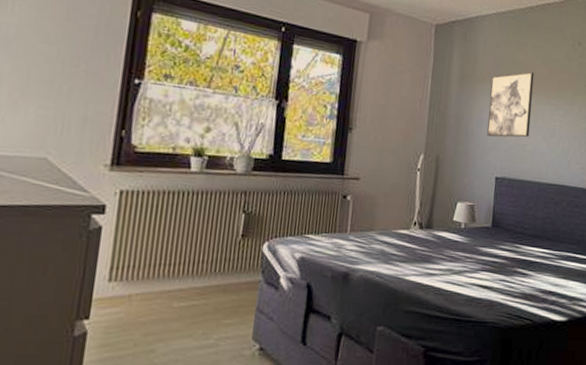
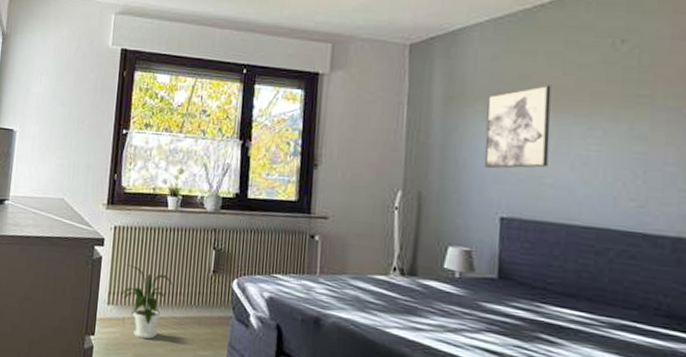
house plant: none [126,234,195,316] -> present [120,264,173,340]

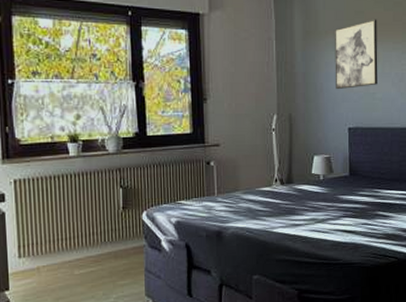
house plant: present [120,264,173,340] -> none [31,215,85,283]

